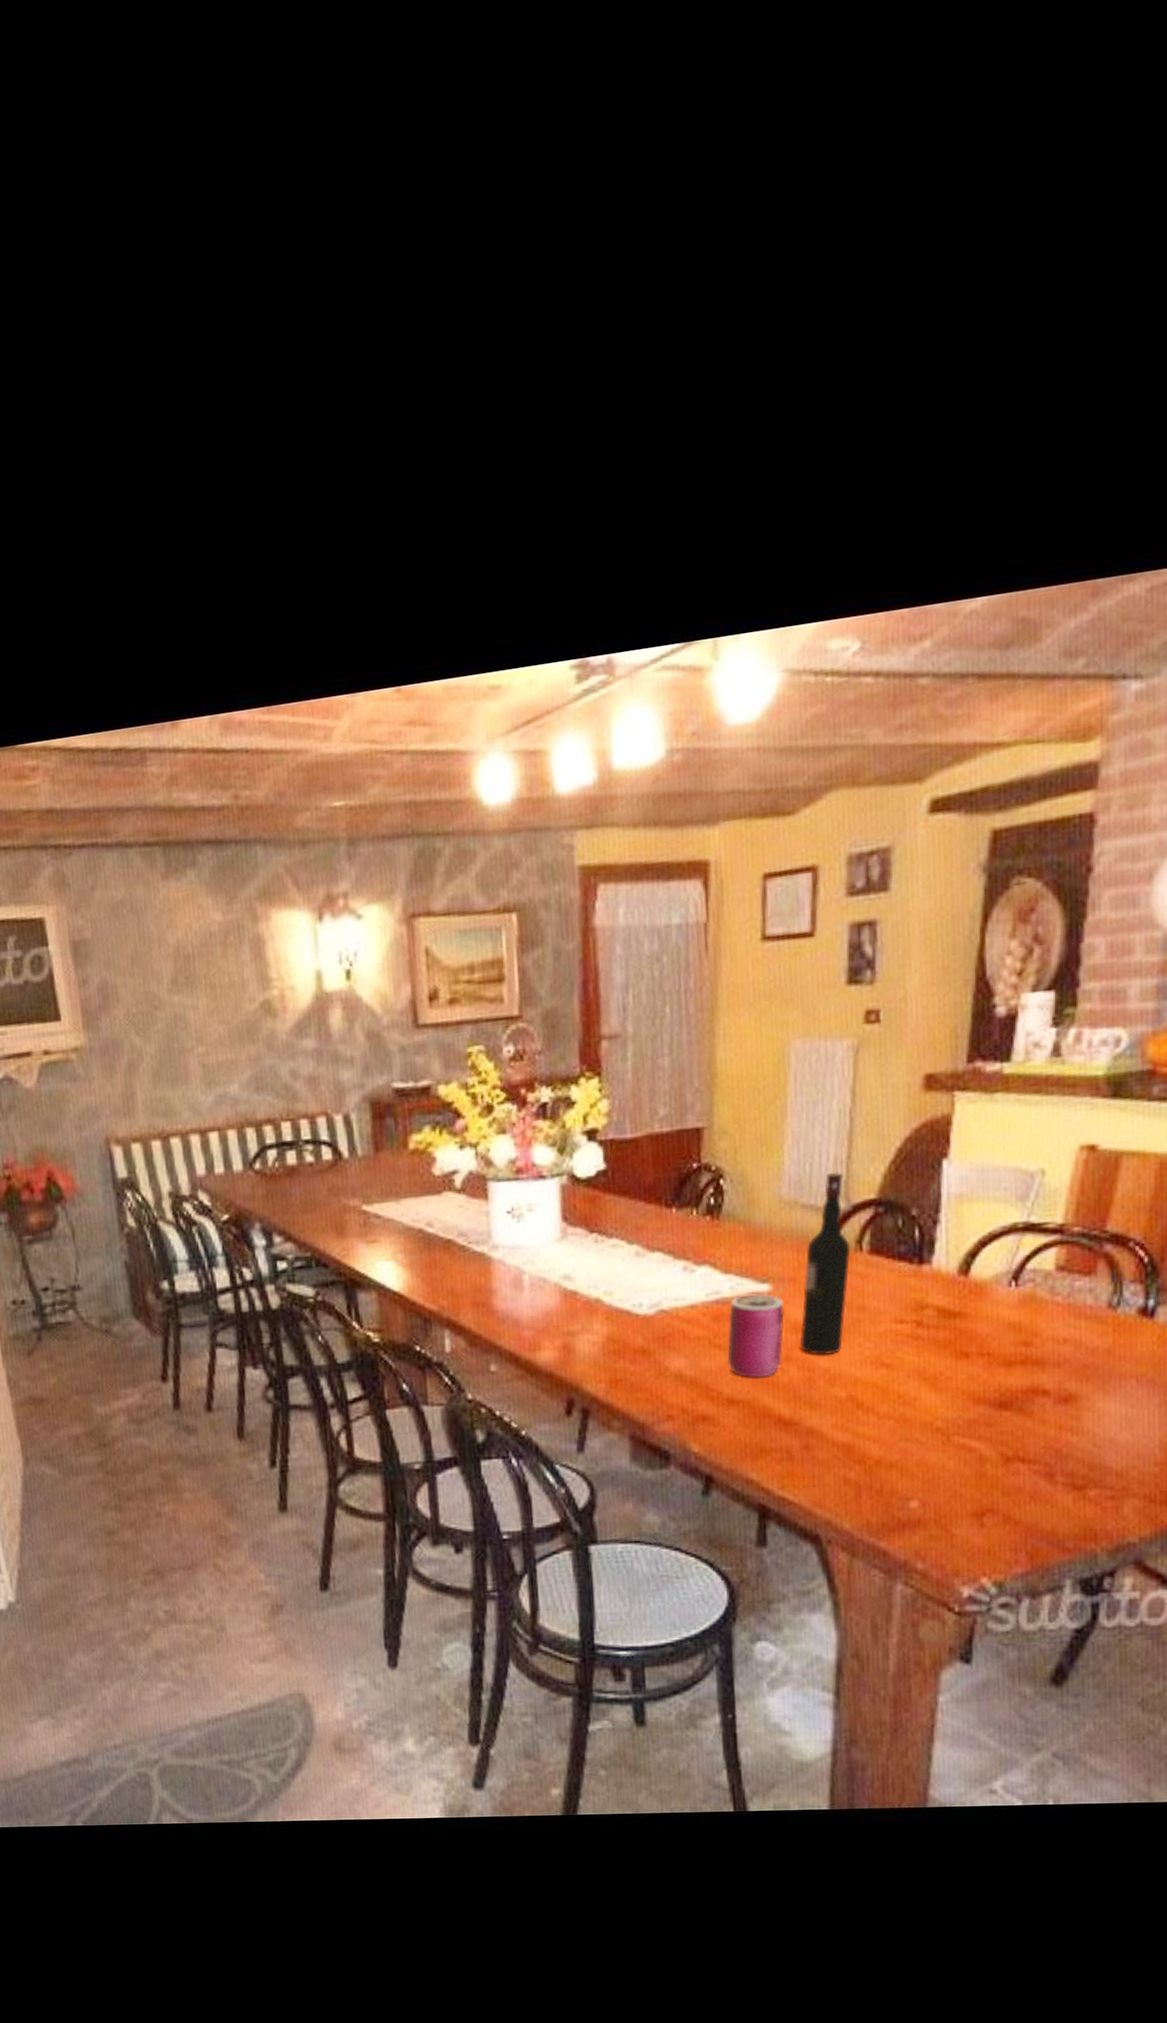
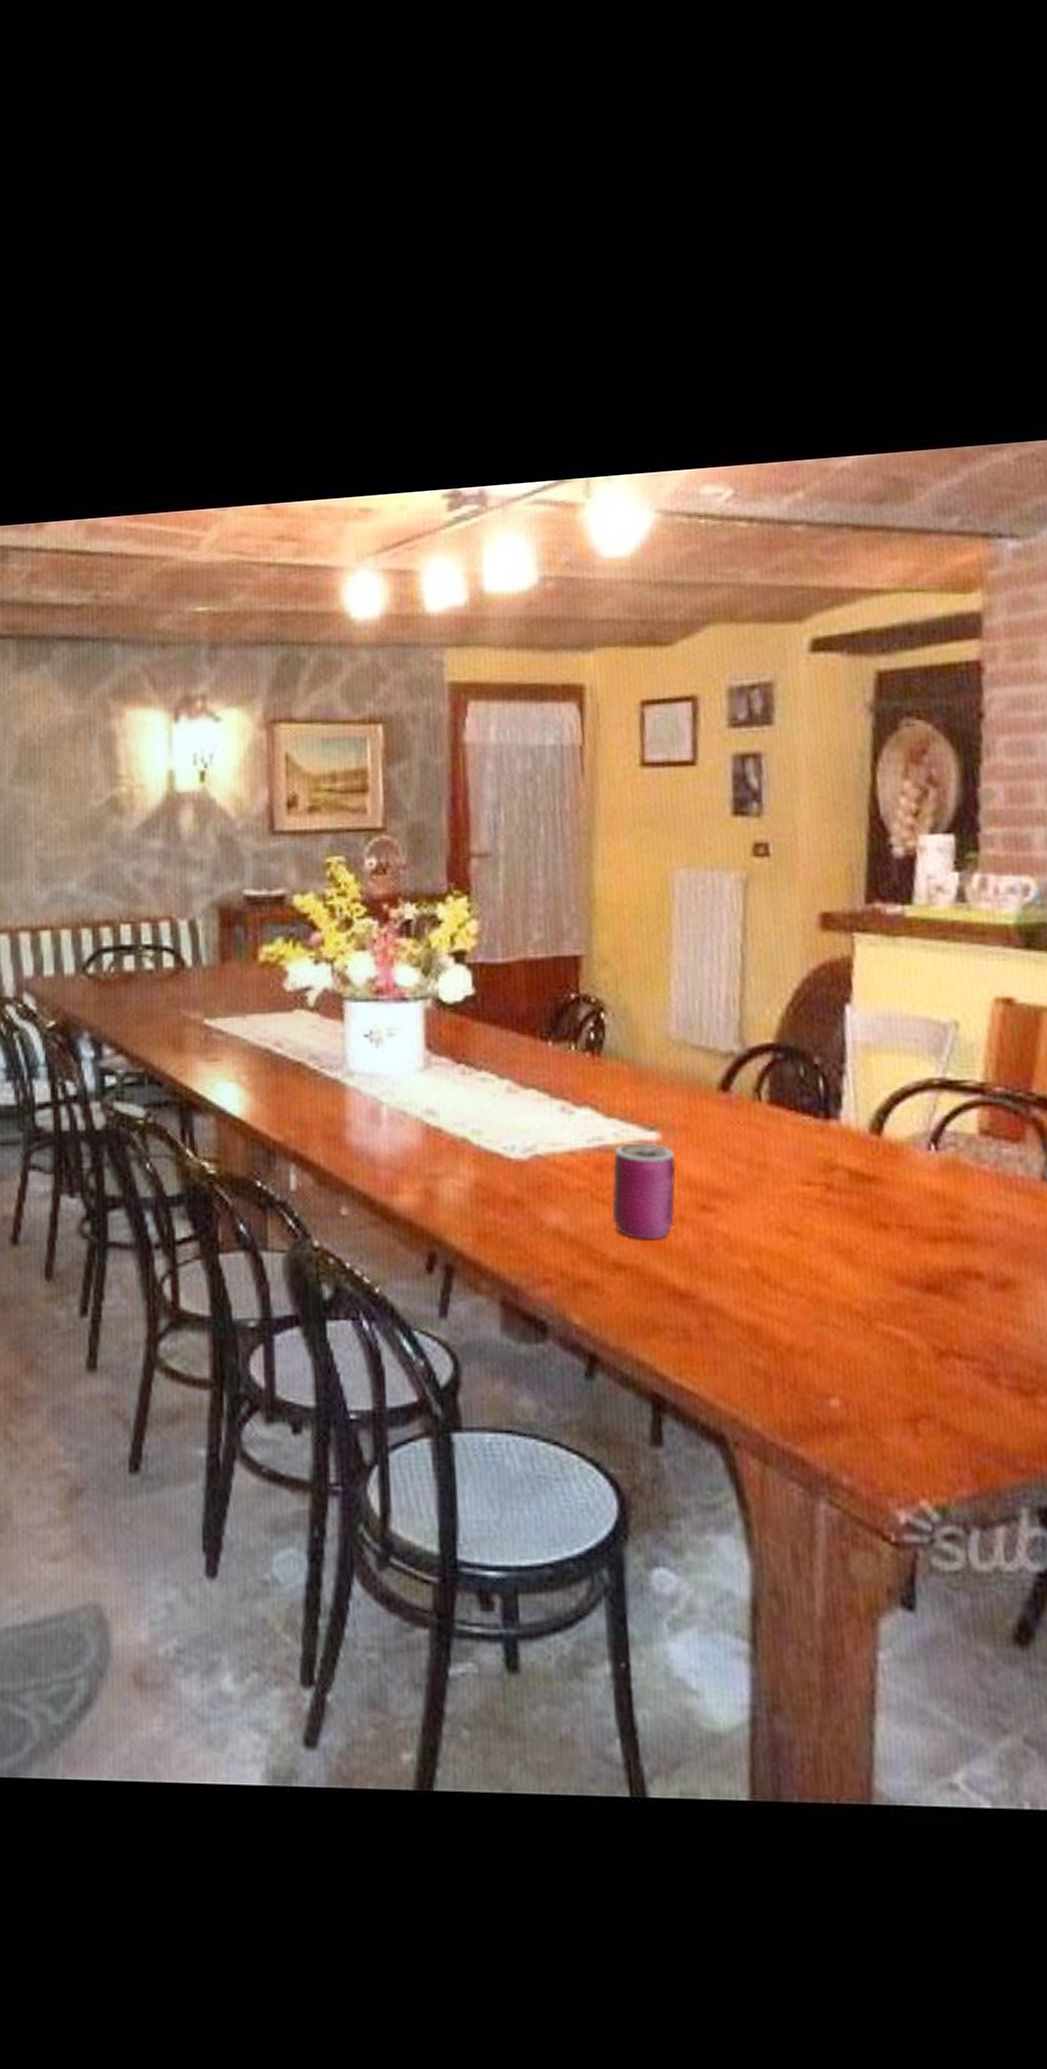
wine bottle: present [799,1172,851,1356] -> none [693,1013,749,1219]

